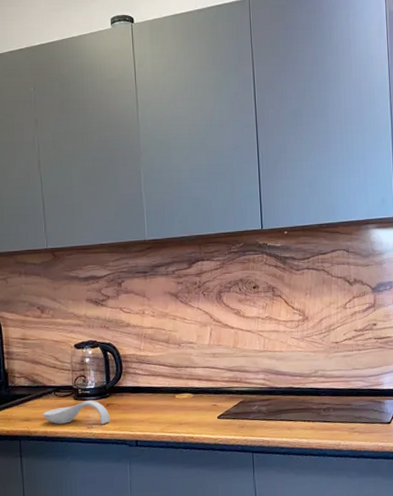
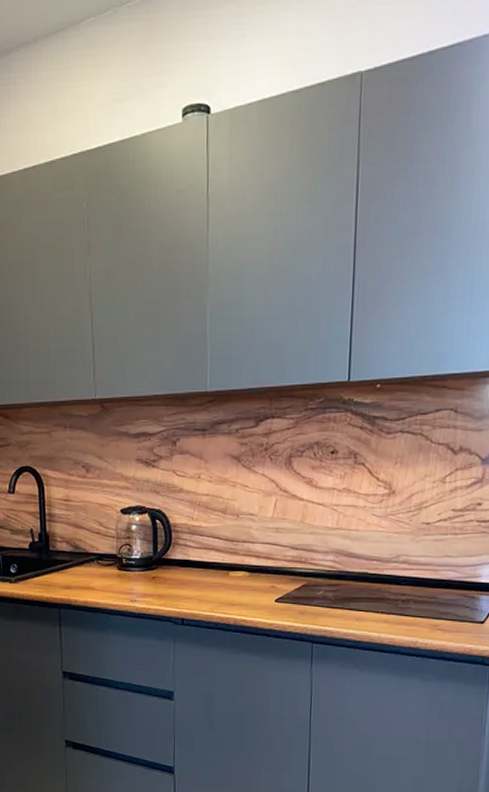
spoon rest: present [42,400,111,425] -> none [83,571,156,599]

